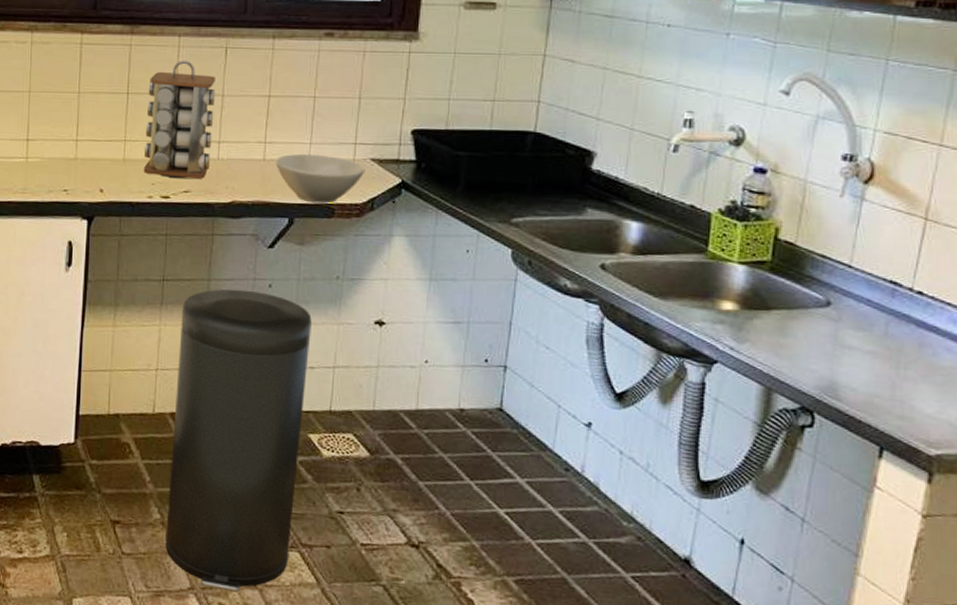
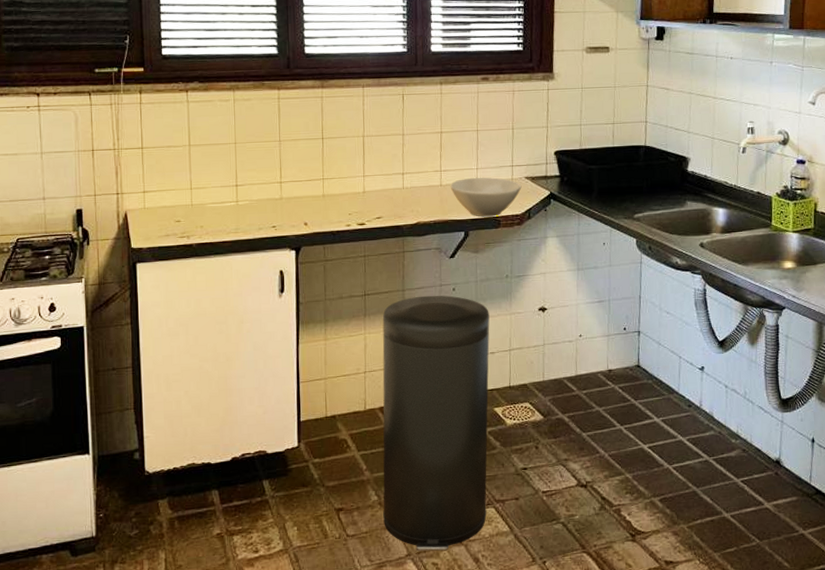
spice rack: present [144,60,216,179] -> none [340,107,398,207]

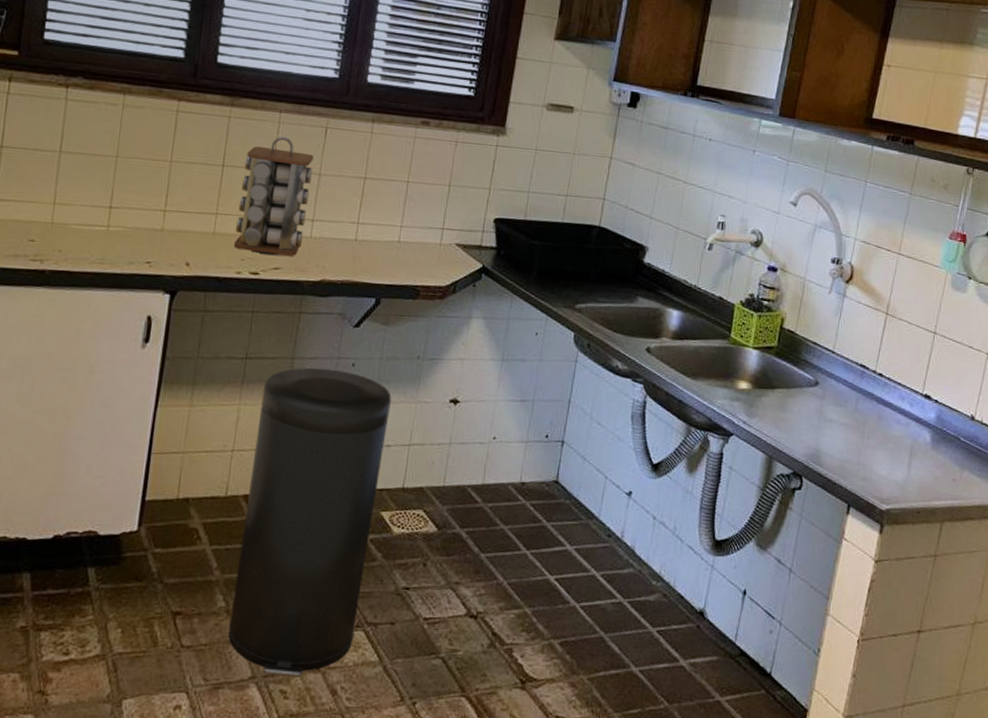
spice rack: none [340,107,398,207] -> present [234,136,314,256]
bowl: present [450,177,522,217] -> none [366,236,451,285]

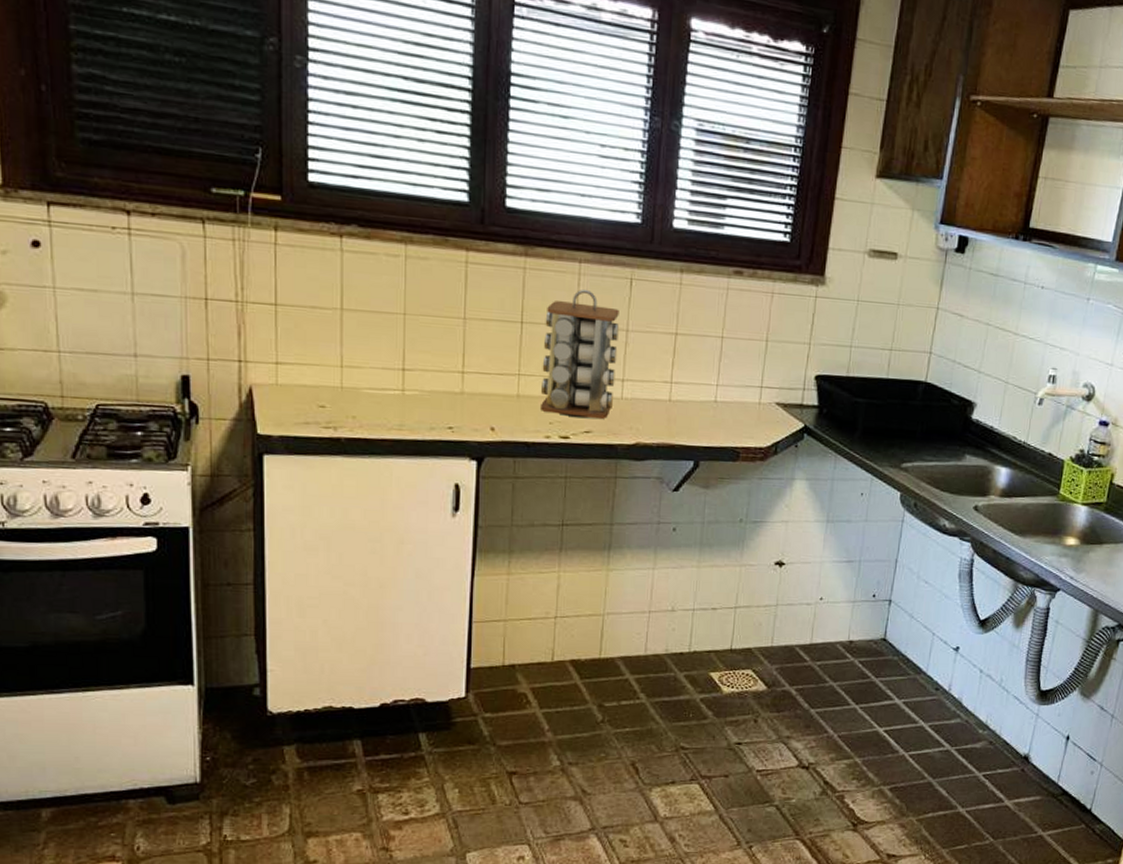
pedal bin: present [228,367,392,678] -> none [565,533,715,828]

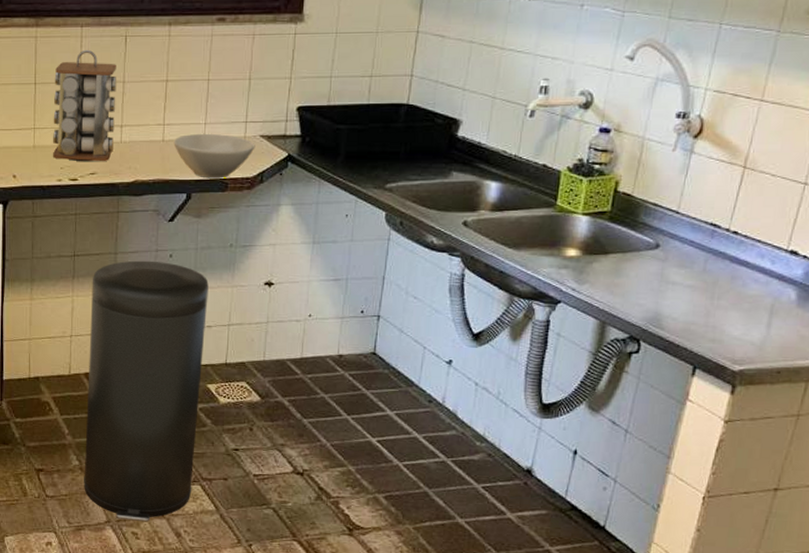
pedal bin: none [565,533,715,828] -> present [84,260,209,523]
bowl: none [681,395,771,447] -> present [173,133,255,179]

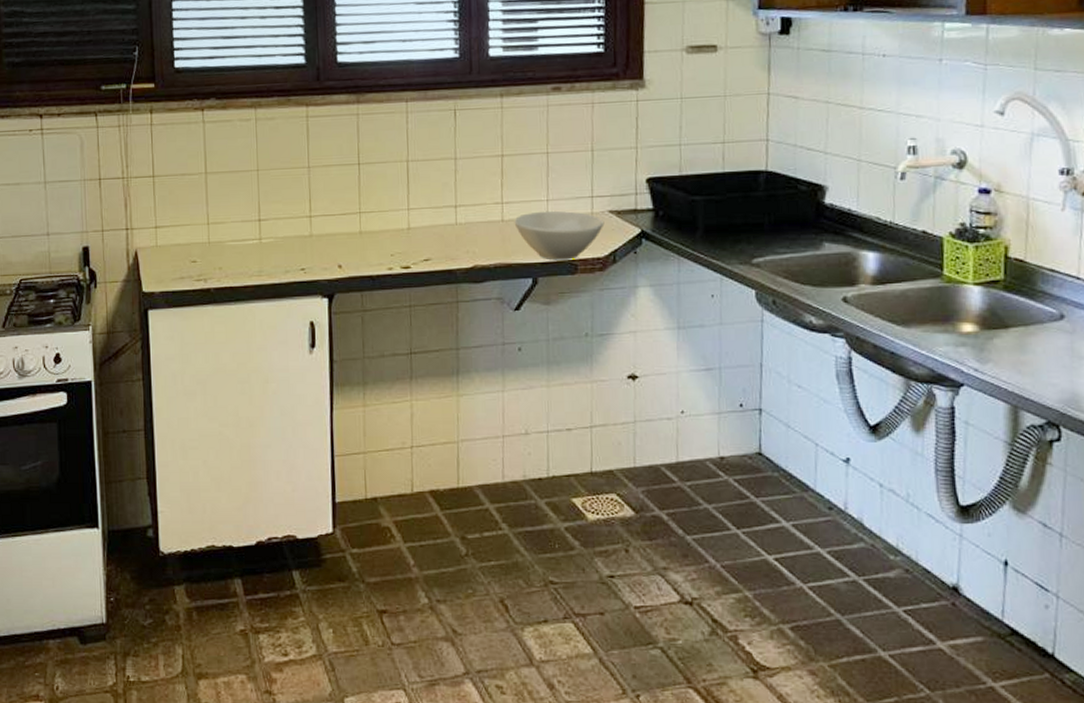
spice rack: present [53,49,118,161] -> none [379,125,449,247]
pedal bin: present [84,260,209,523] -> none [432,355,566,672]

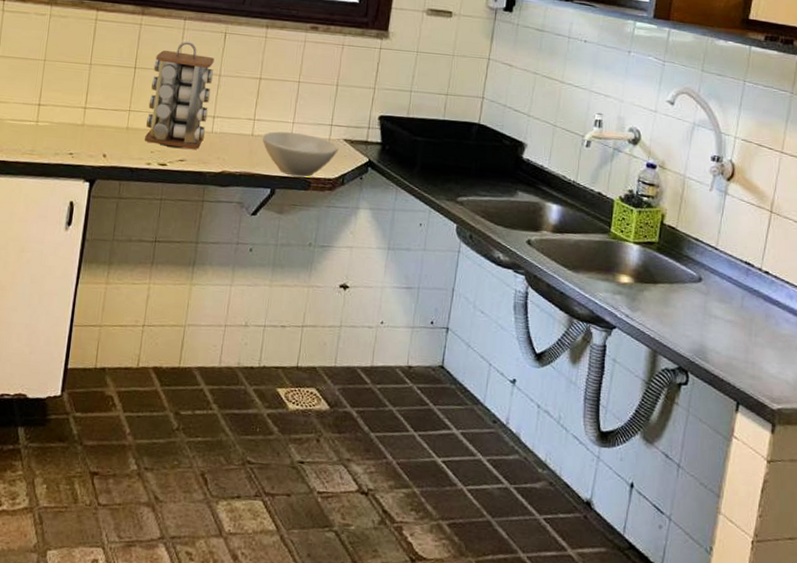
spice rack: none [379,125,449,247] -> present [145,41,214,149]

